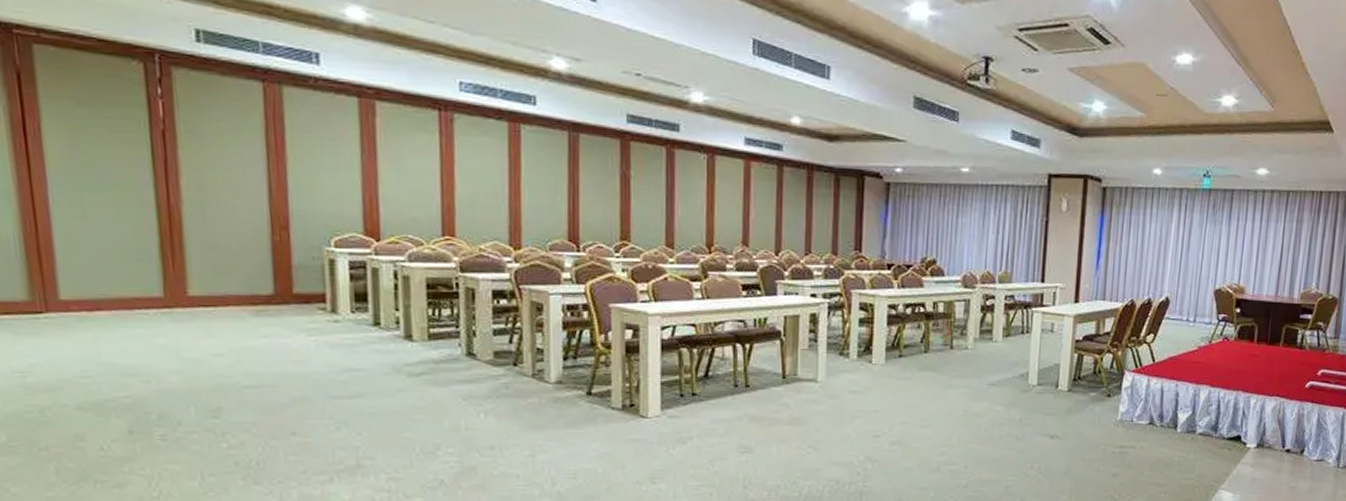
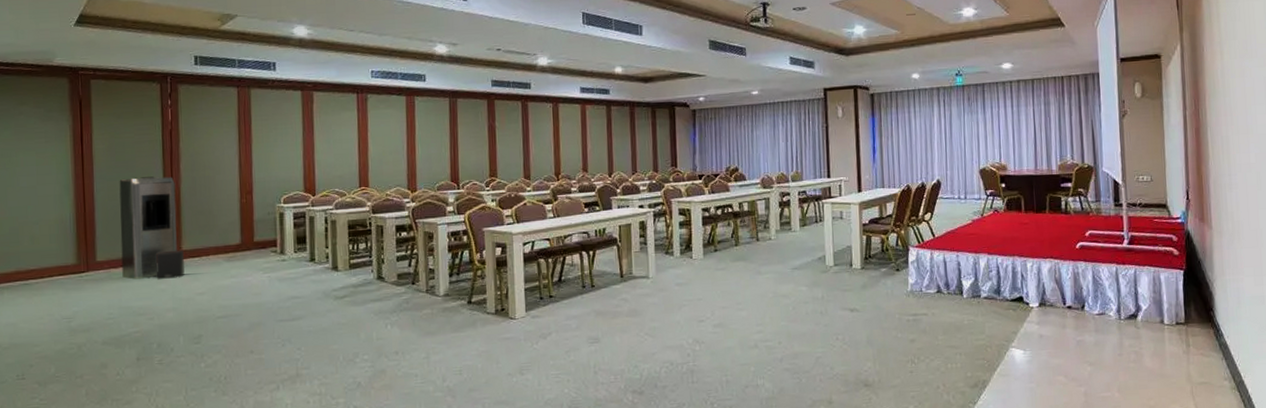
water dispenser: none [87,190,181,329] -> present [119,176,177,280]
pedal bin: none [148,294,193,333] -> present [155,249,185,280]

